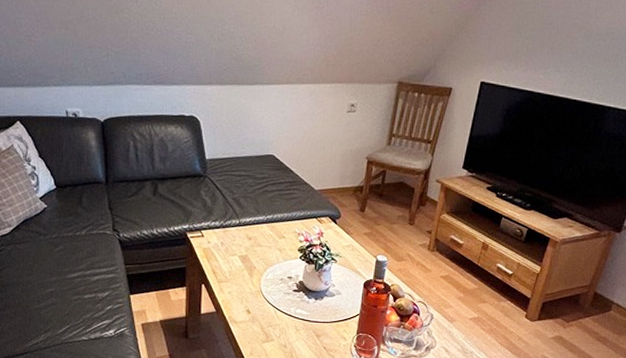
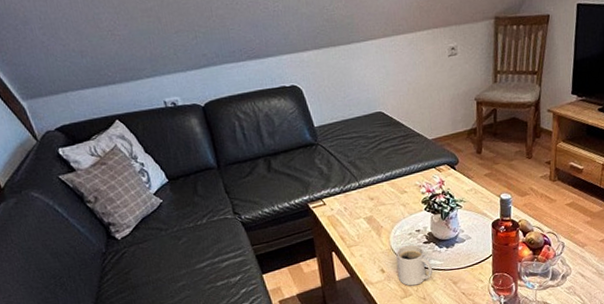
mug: none [263,290,299,332] -> present [396,245,433,286]

